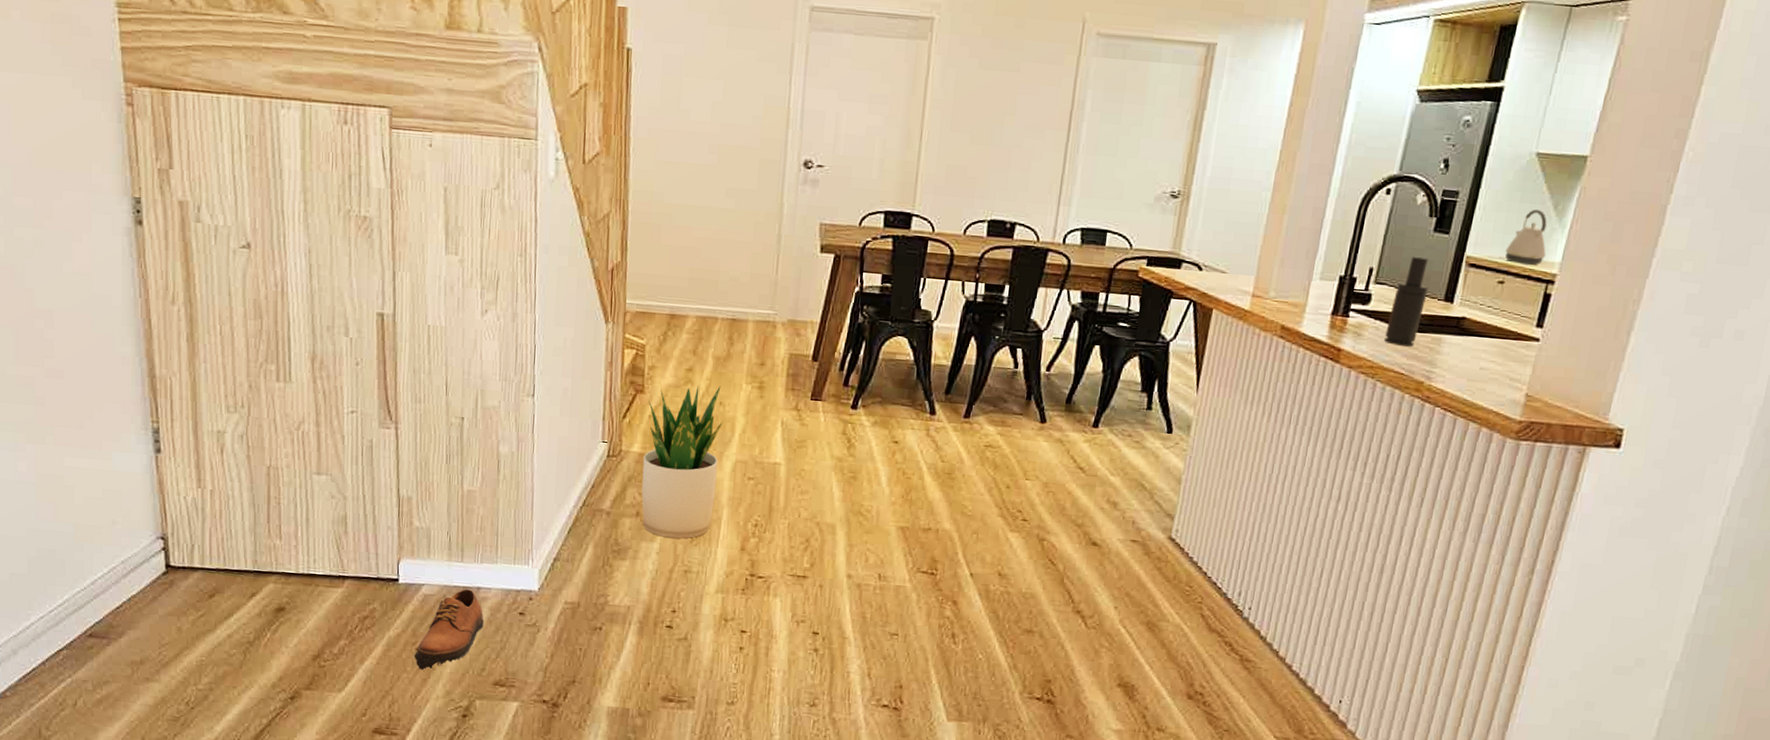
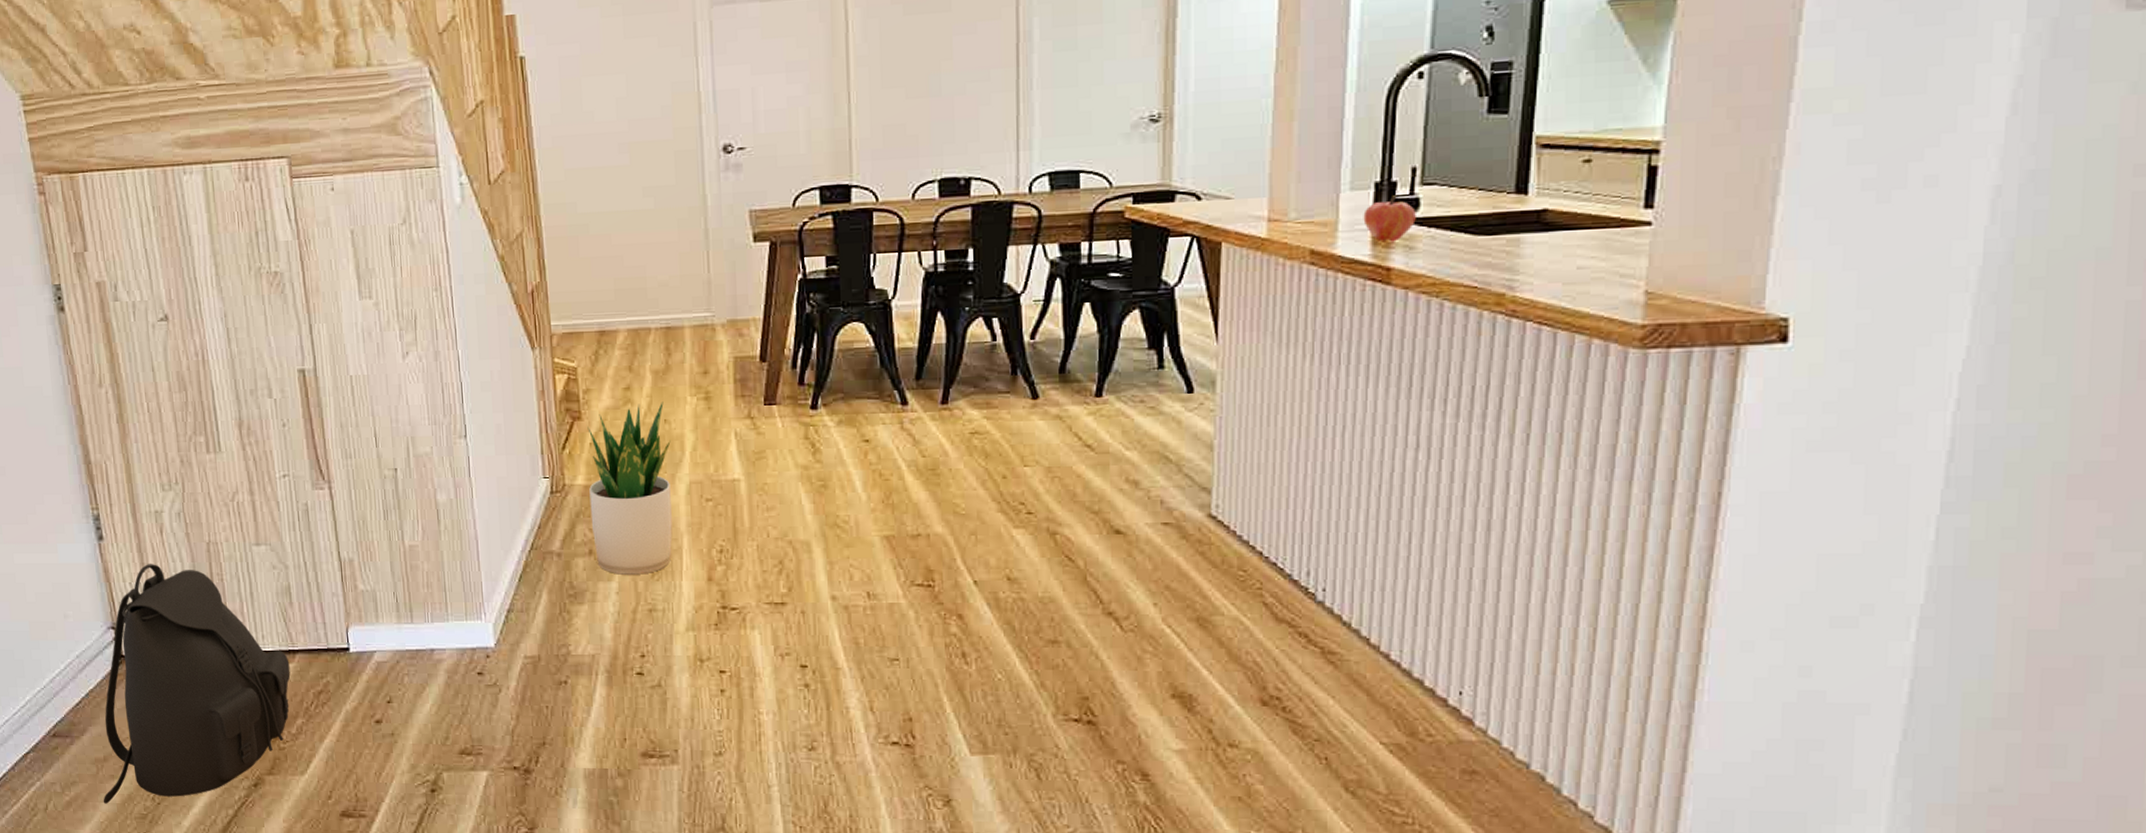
backpack: none [135,480,338,705] -> present [103,564,291,804]
shoe: present [414,589,484,670] -> none [374,652,442,744]
fruit: none [1326,289,1368,328] -> present [1363,195,1416,243]
soap dispenser: present [1384,256,1429,347] -> none [1445,145,1493,255]
kettle: present [1505,209,1547,265] -> none [1586,67,1641,136]

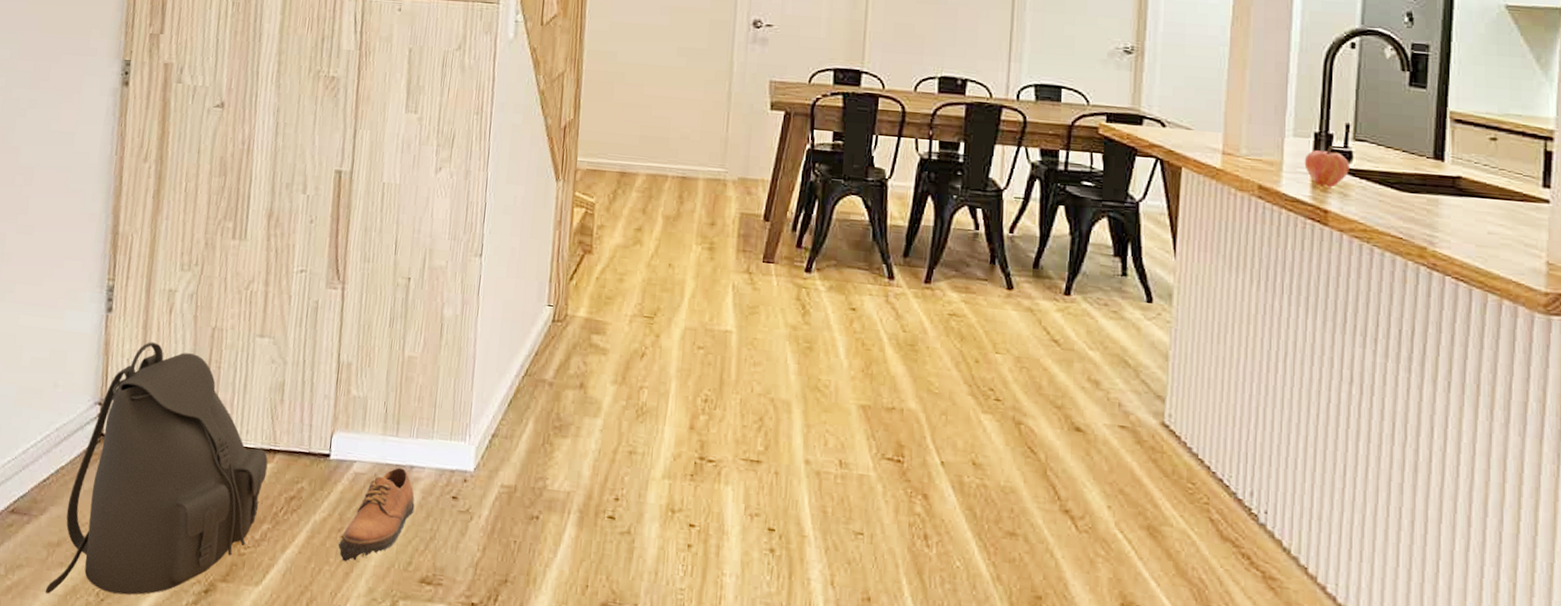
shoe: none [374,652,442,744] -> present [339,467,415,562]
planter: present [587,401,673,575] -> none [586,245,672,415]

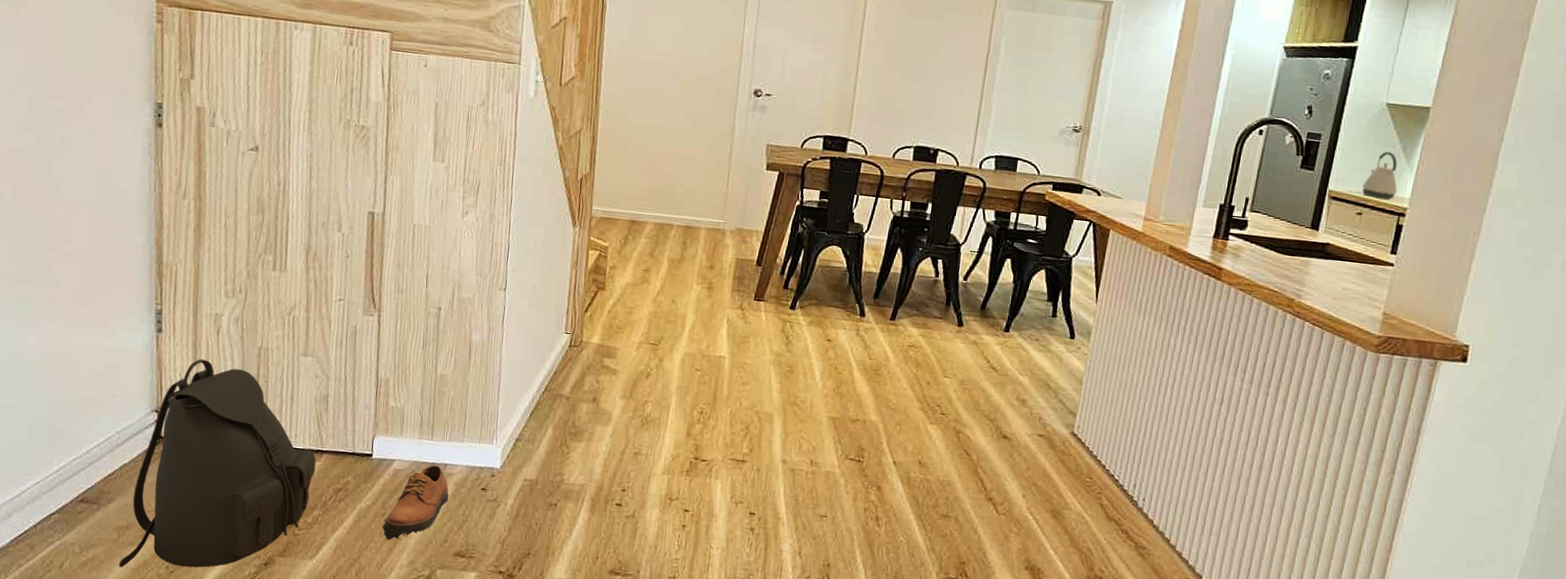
fruit: present [1304,146,1349,188] -> none [1208,215,1244,250]
kettle: none [1492,63,1537,121] -> present [1362,152,1398,200]

